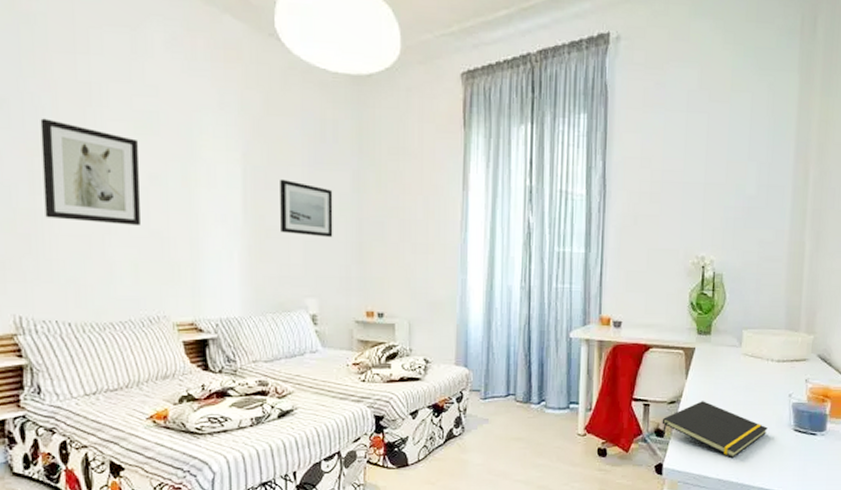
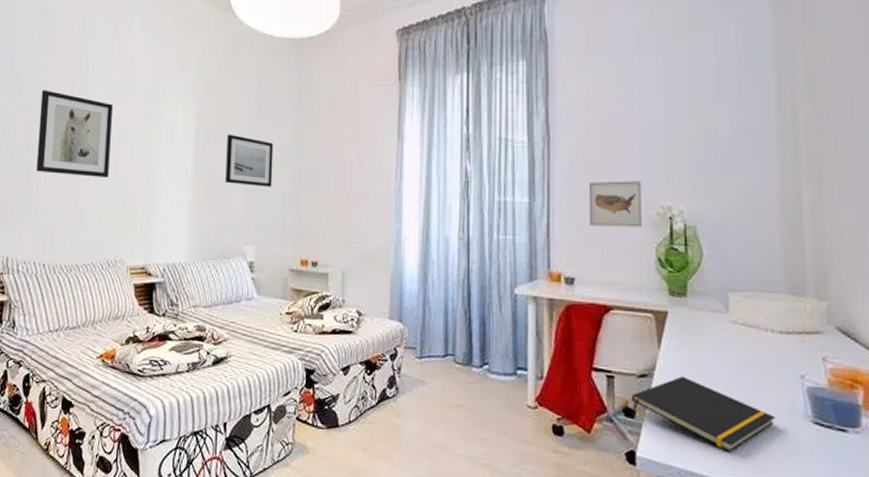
wall art: none [637,233,681,275] -> present [588,181,642,227]

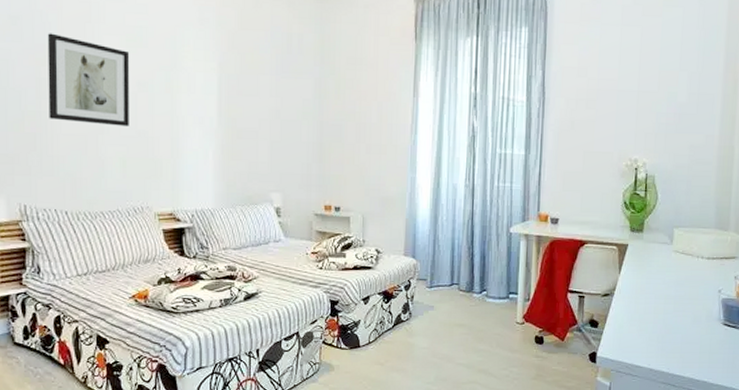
wall art: present [225,134,274,187] -> none [250,86,297,139]
wall art: present [588,181,642,227] -> none [573,137,616,176]
notepad: present [631,376,775,452] -> none [595,294,698,349]

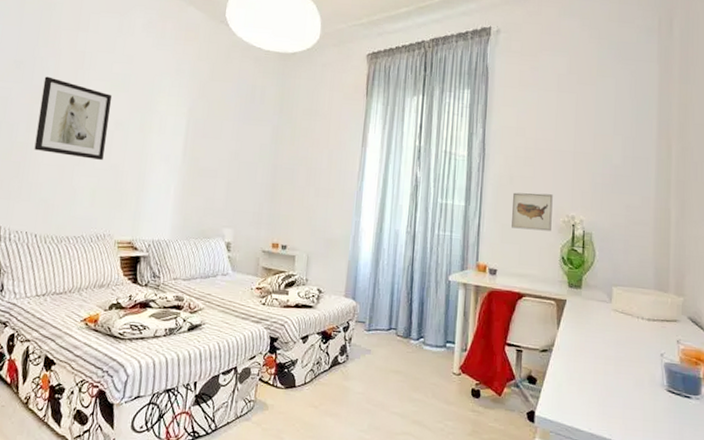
wall art: none [573,137,616,176] -> present [512,192,553,231]

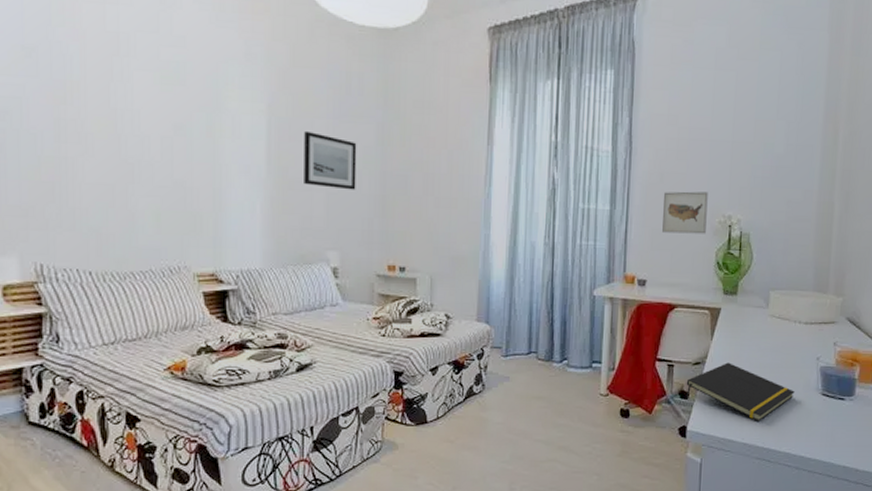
wall art: present [34,76,112,160] -> none [68,67,164,175]
wall art: none [210,130,255,179] -> present [304,130,357,190]
notepad: none [533,352,640,413] -> present [685,362,795,421]

